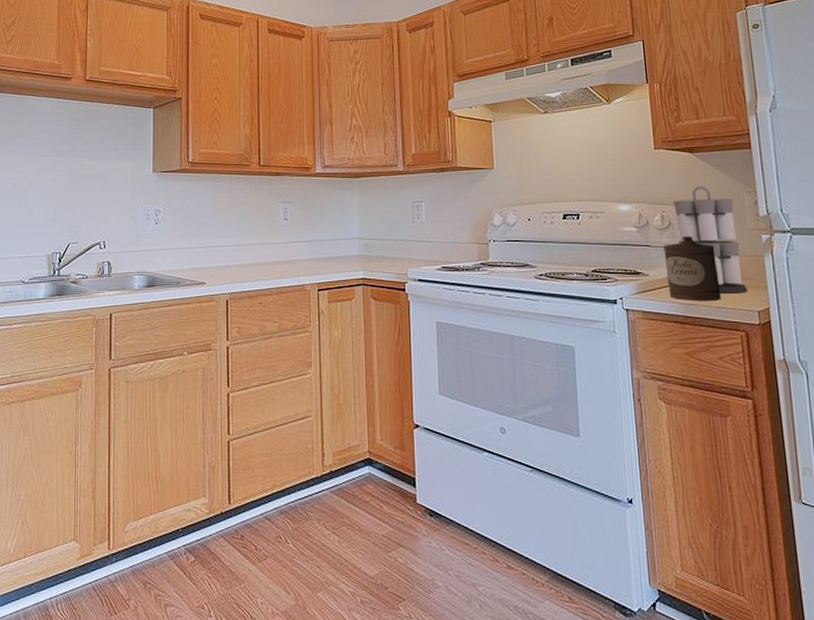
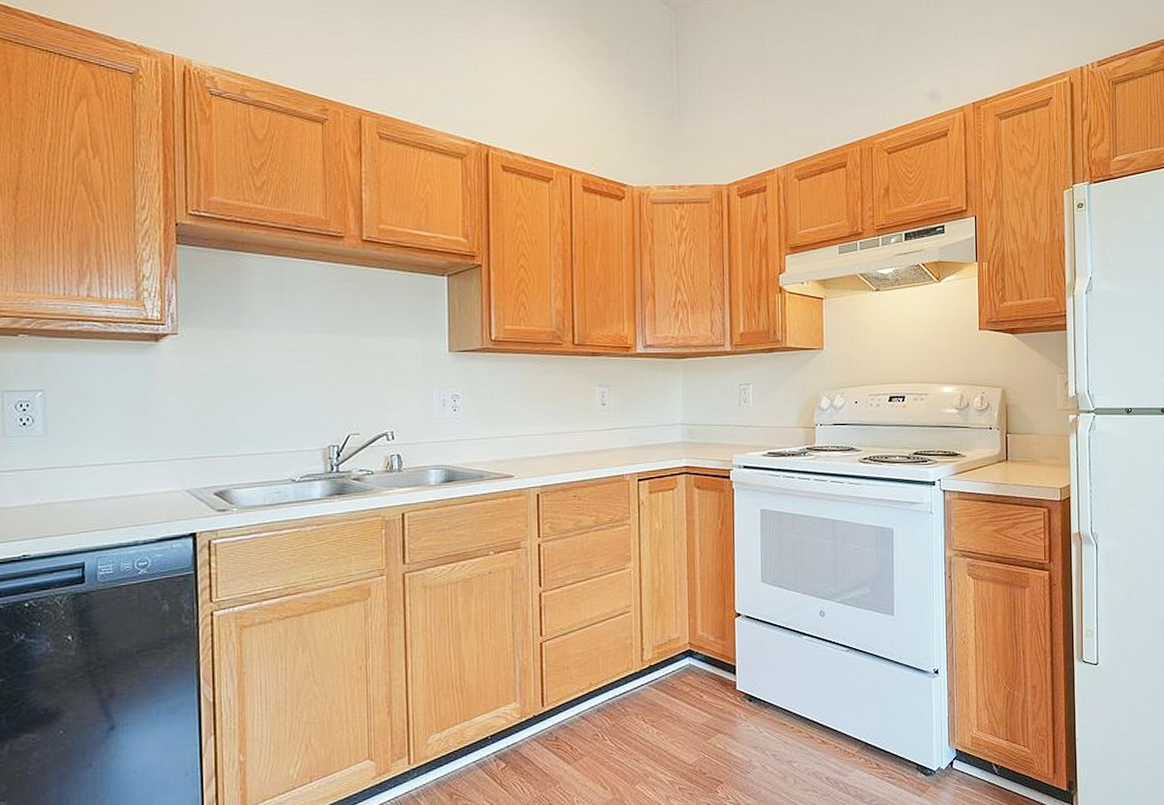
canister: present [663,235,721,301] -> none [981,417,1029,480]
spice rack: present [672,186,748,294] -> none [992,367,1053,473]

